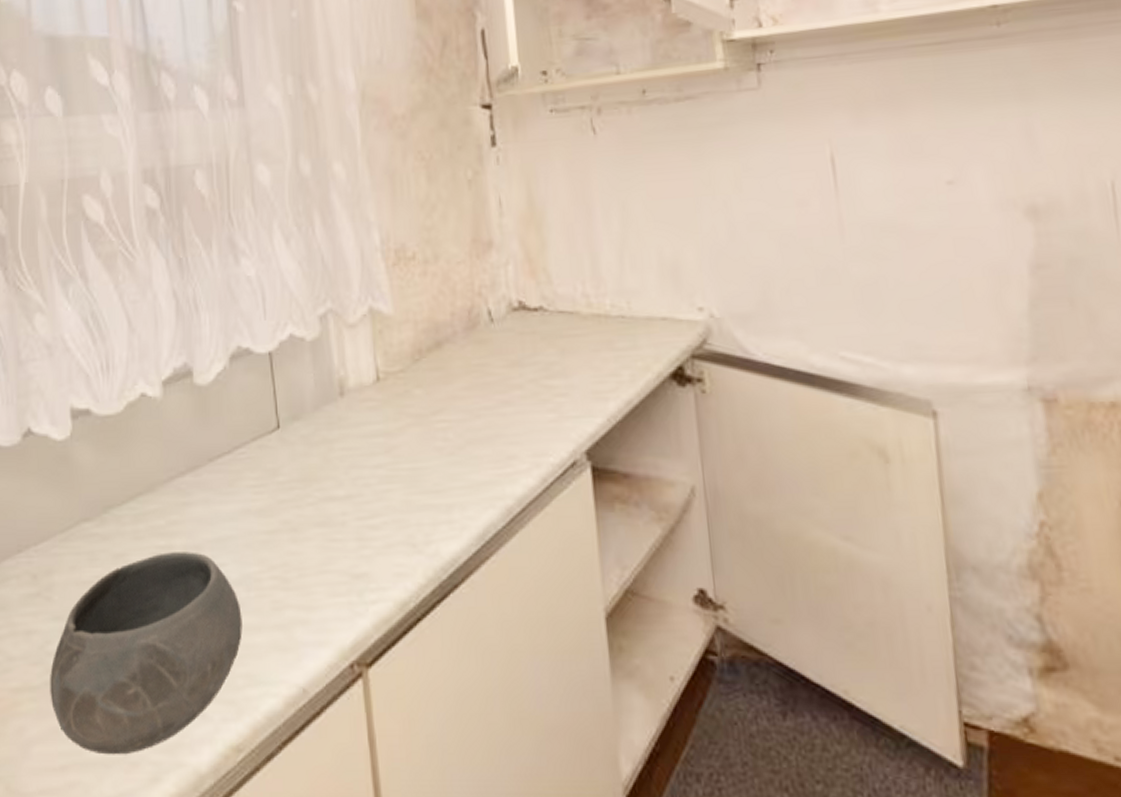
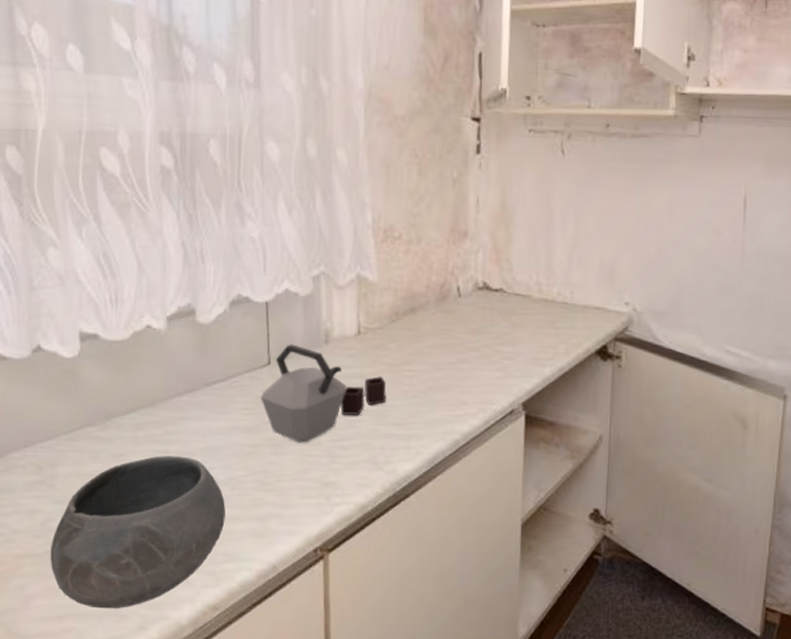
kettle: none [271,400,418,525] -> present [260,344,386,443]

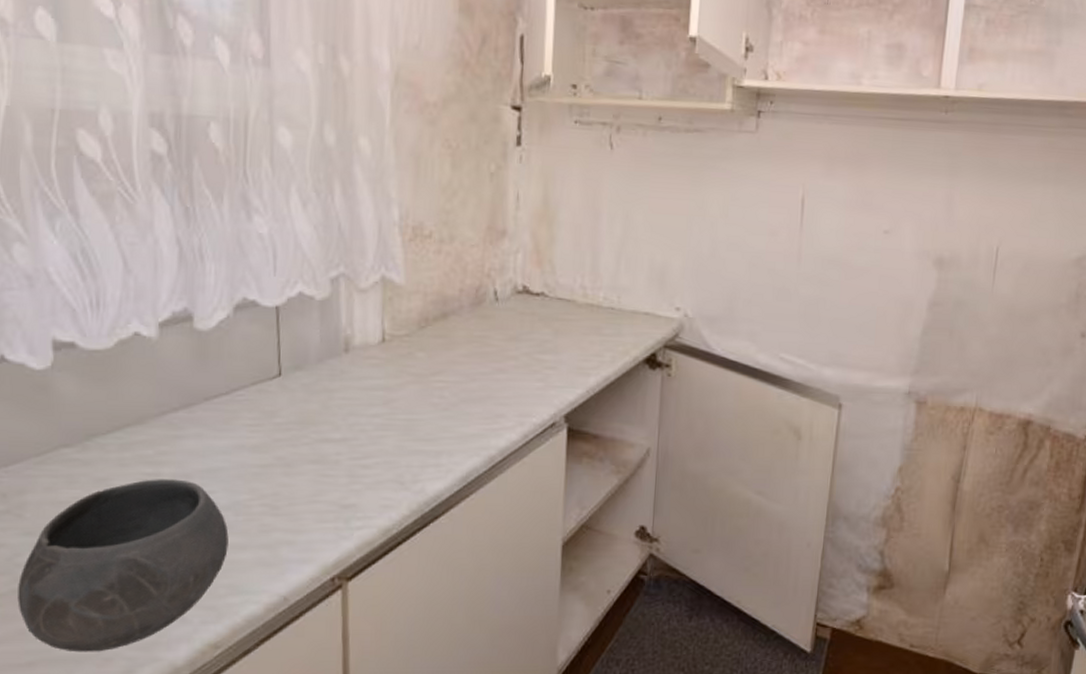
kettle: present [260,344,386,443] -> none [269,353,414,462]

